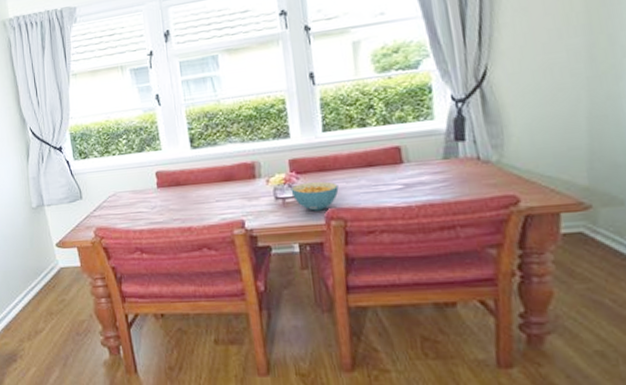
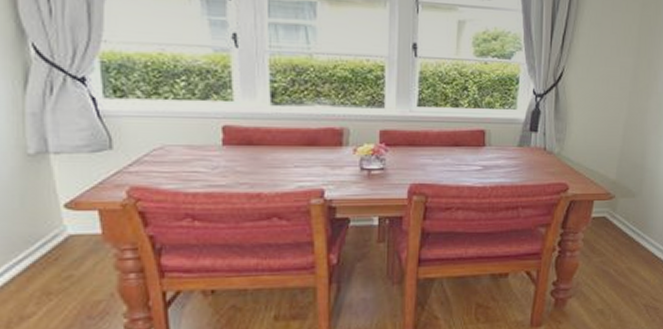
cereal bowl: present [290,181,339,211] -> none [378,156,425,185]

